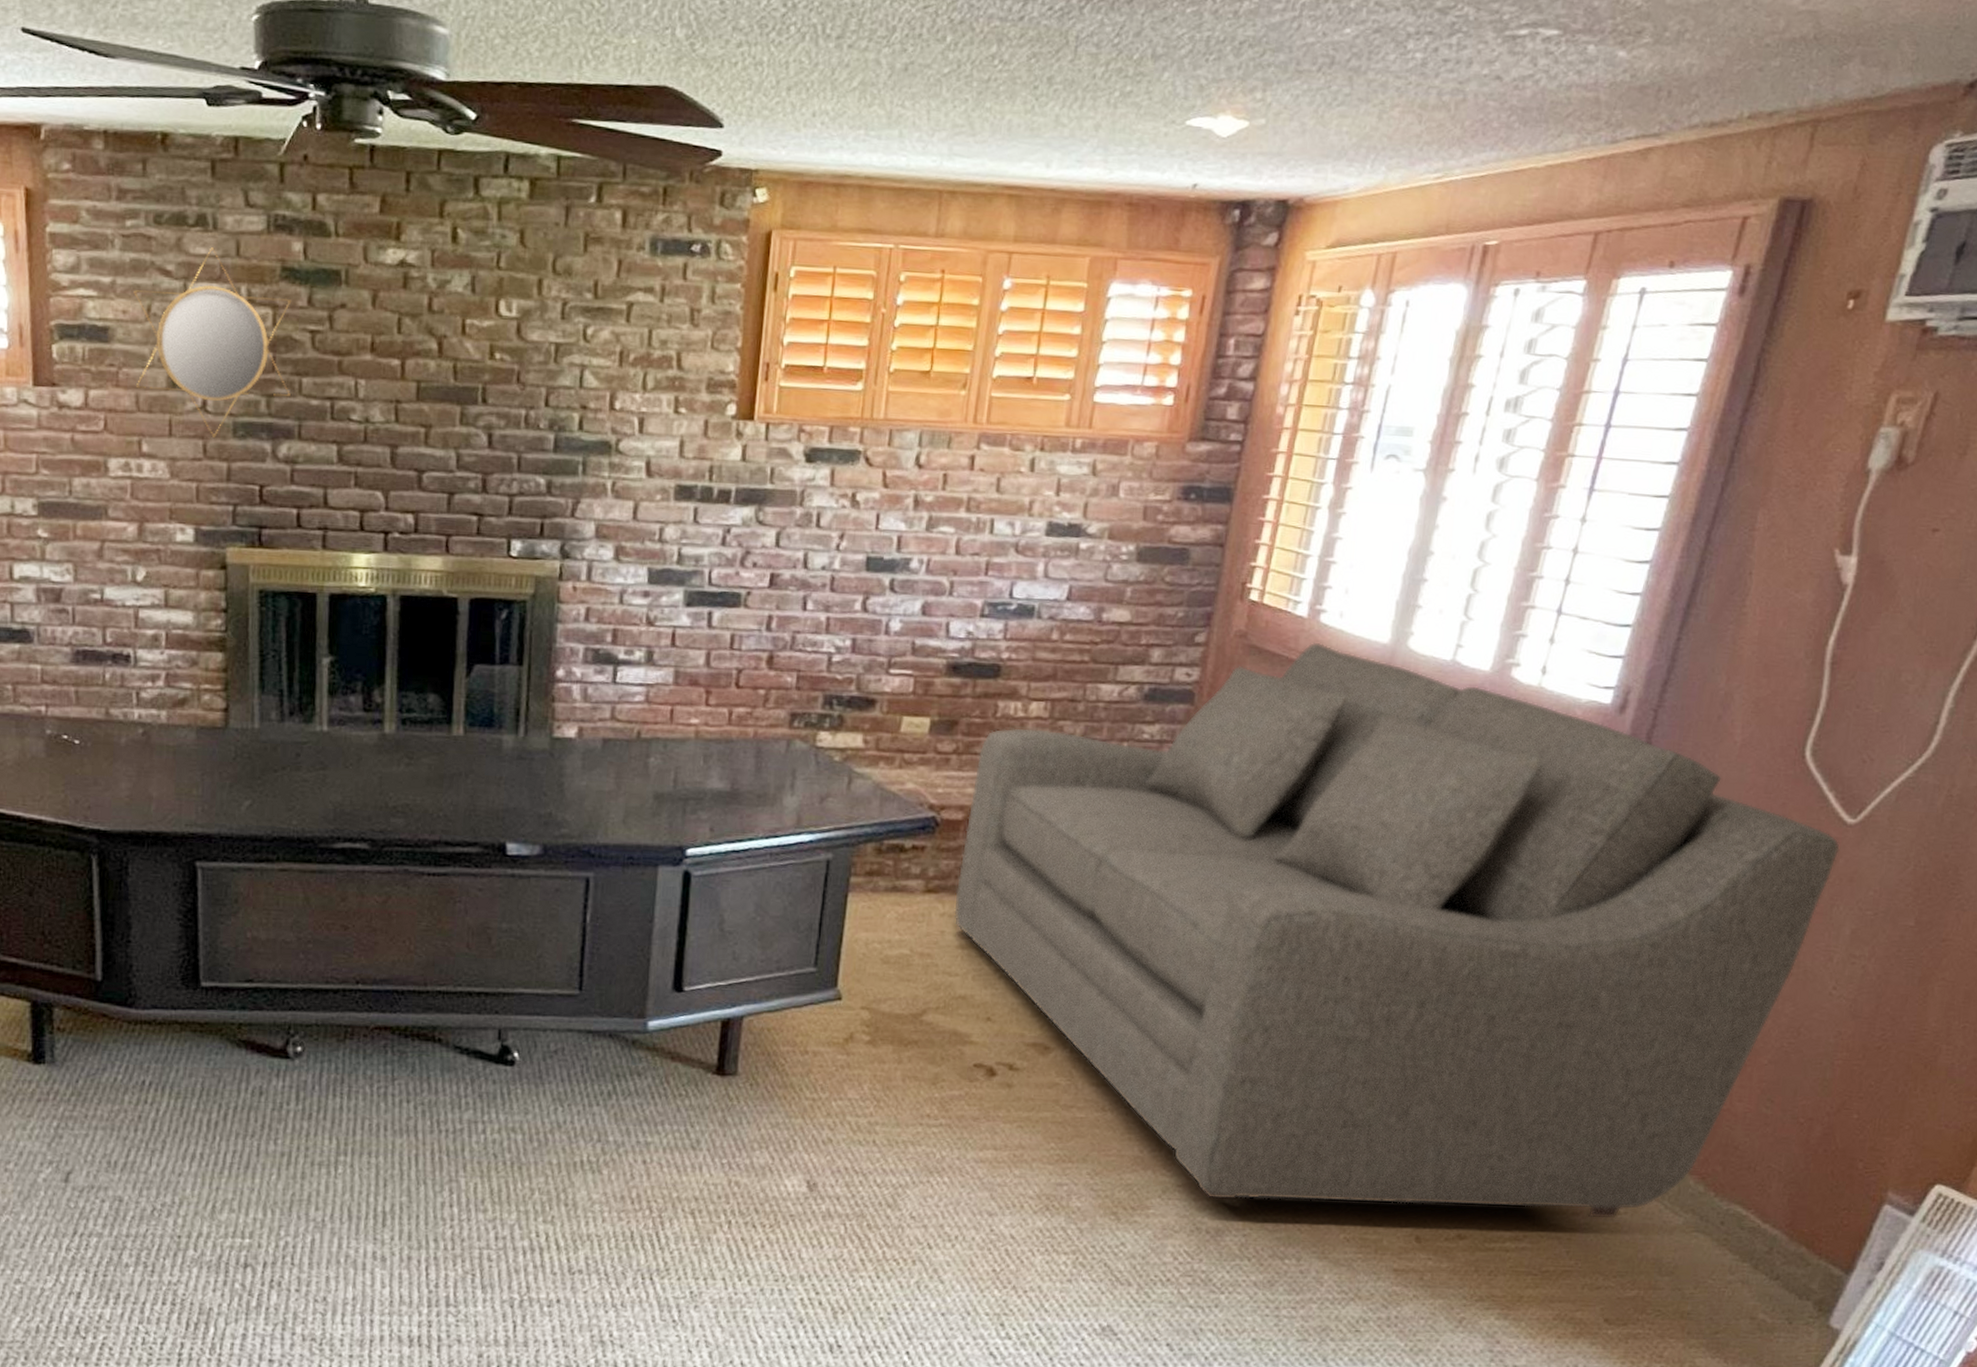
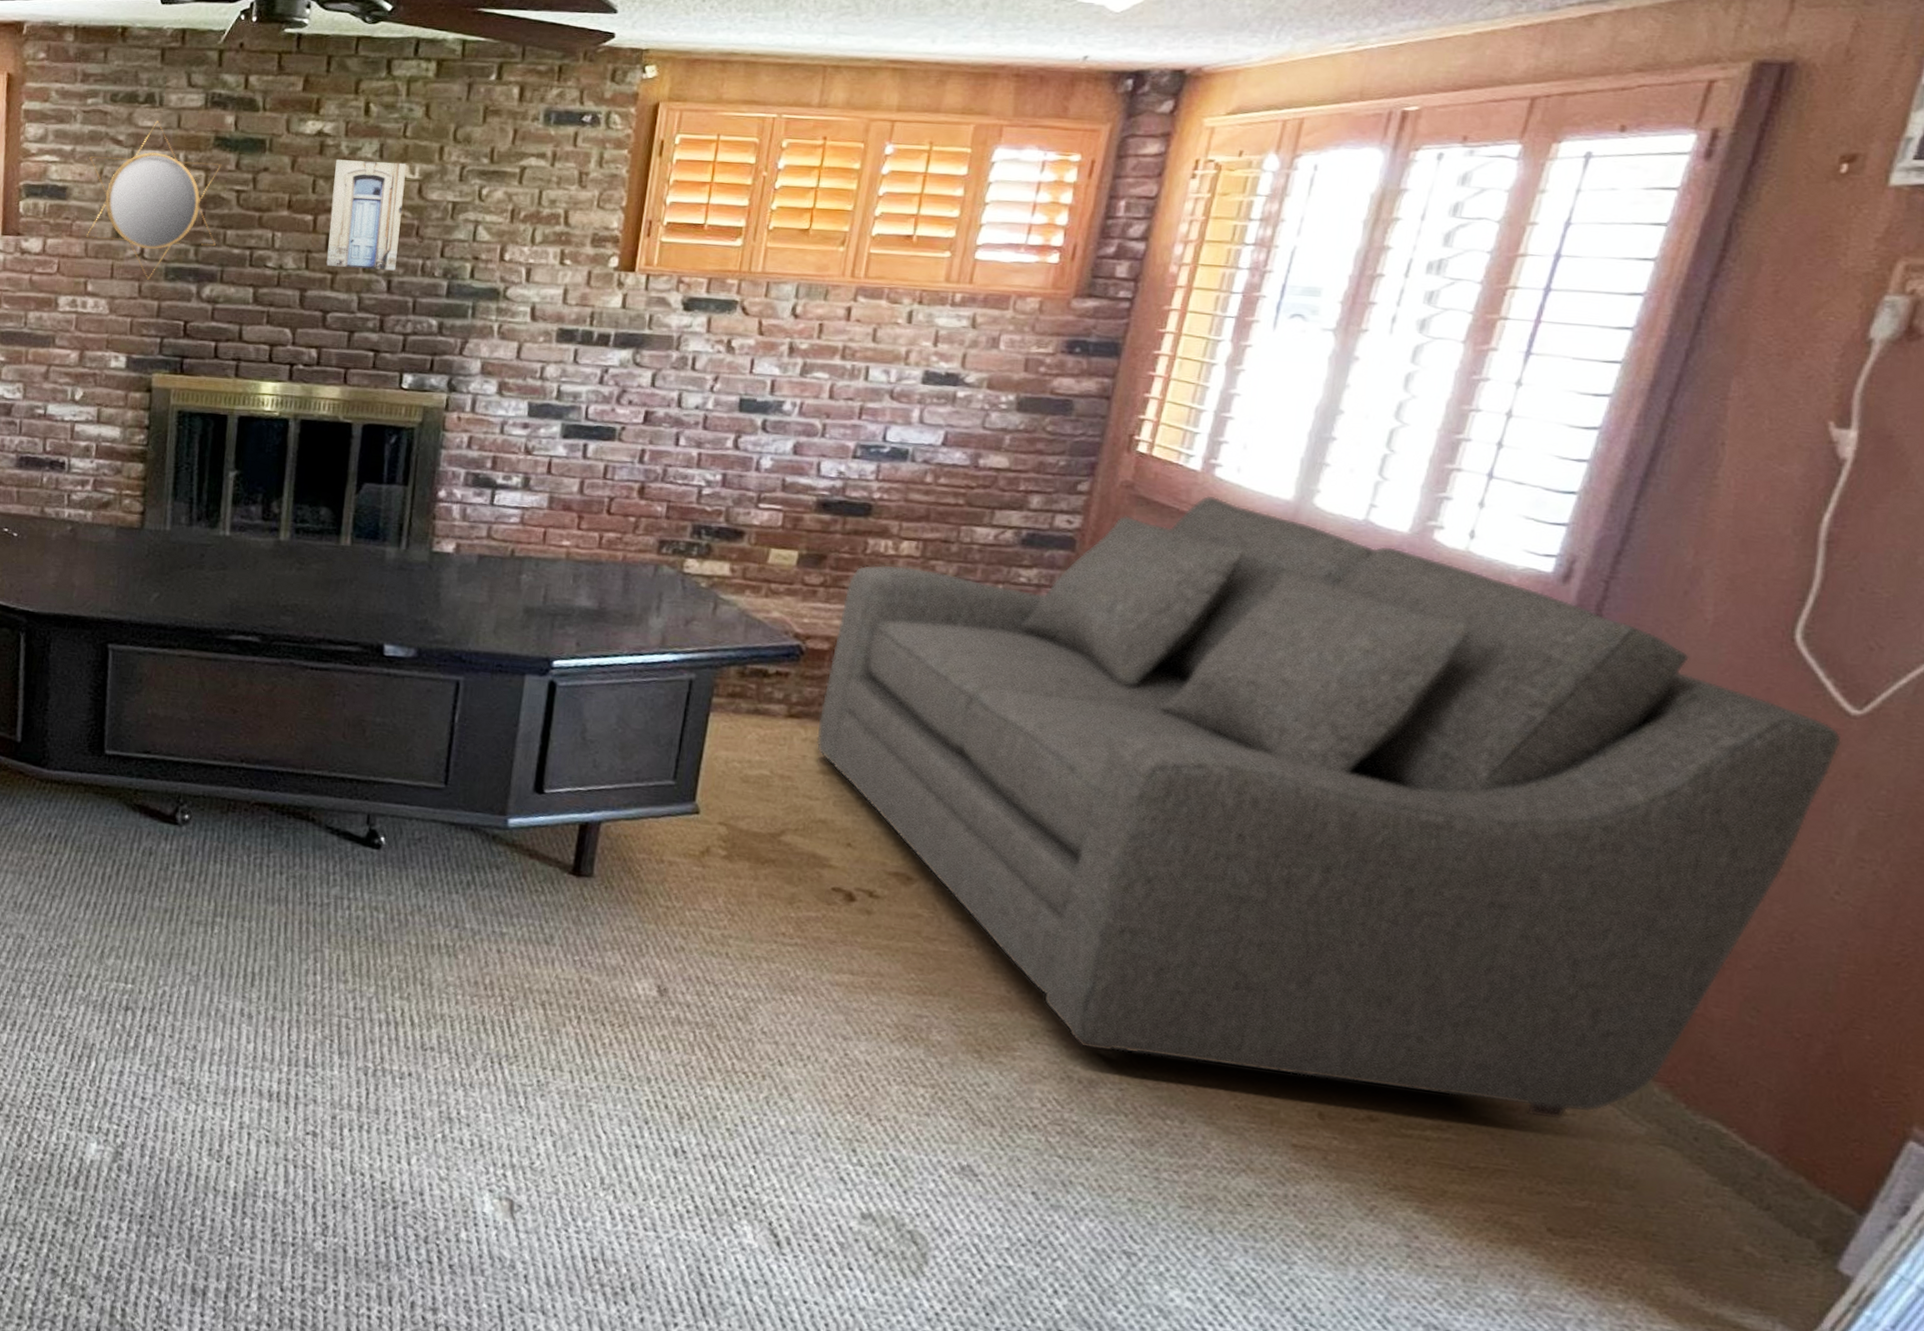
wall art: none [419,294,502,423] -> present [326,159,407,271]

